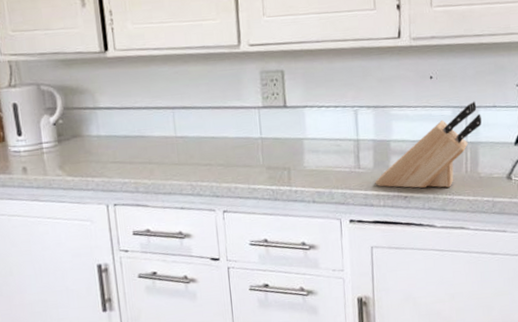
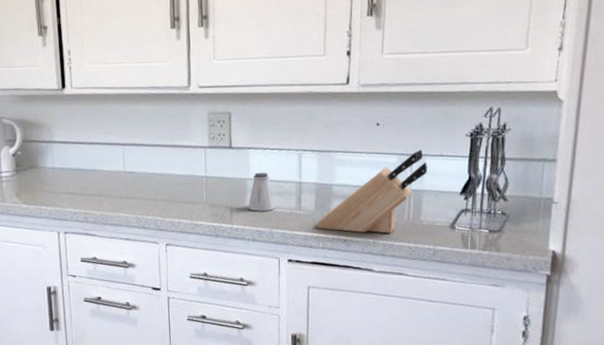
saltshaker: none [306,131,333,172] -> present [248,172,275,211]

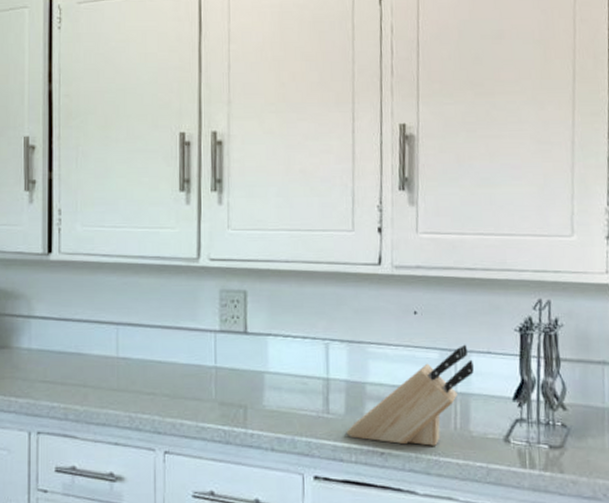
saltshaker: present [248,172,275,211] -> none [265,364,298,413]

